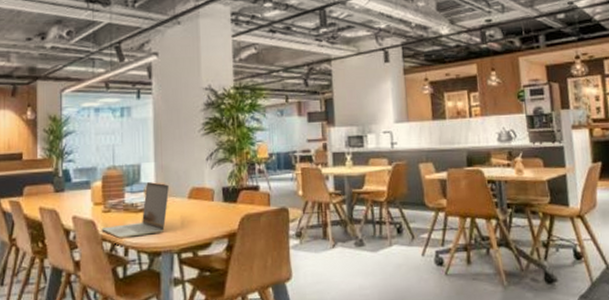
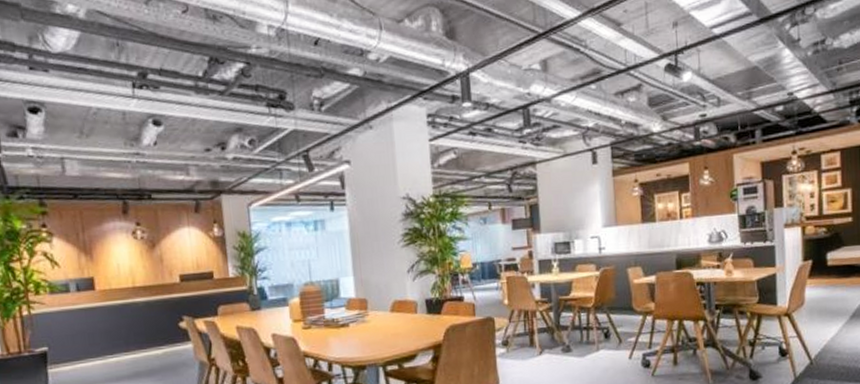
laptop: present [101,182,170,239] -> none [302,297,371,355]

